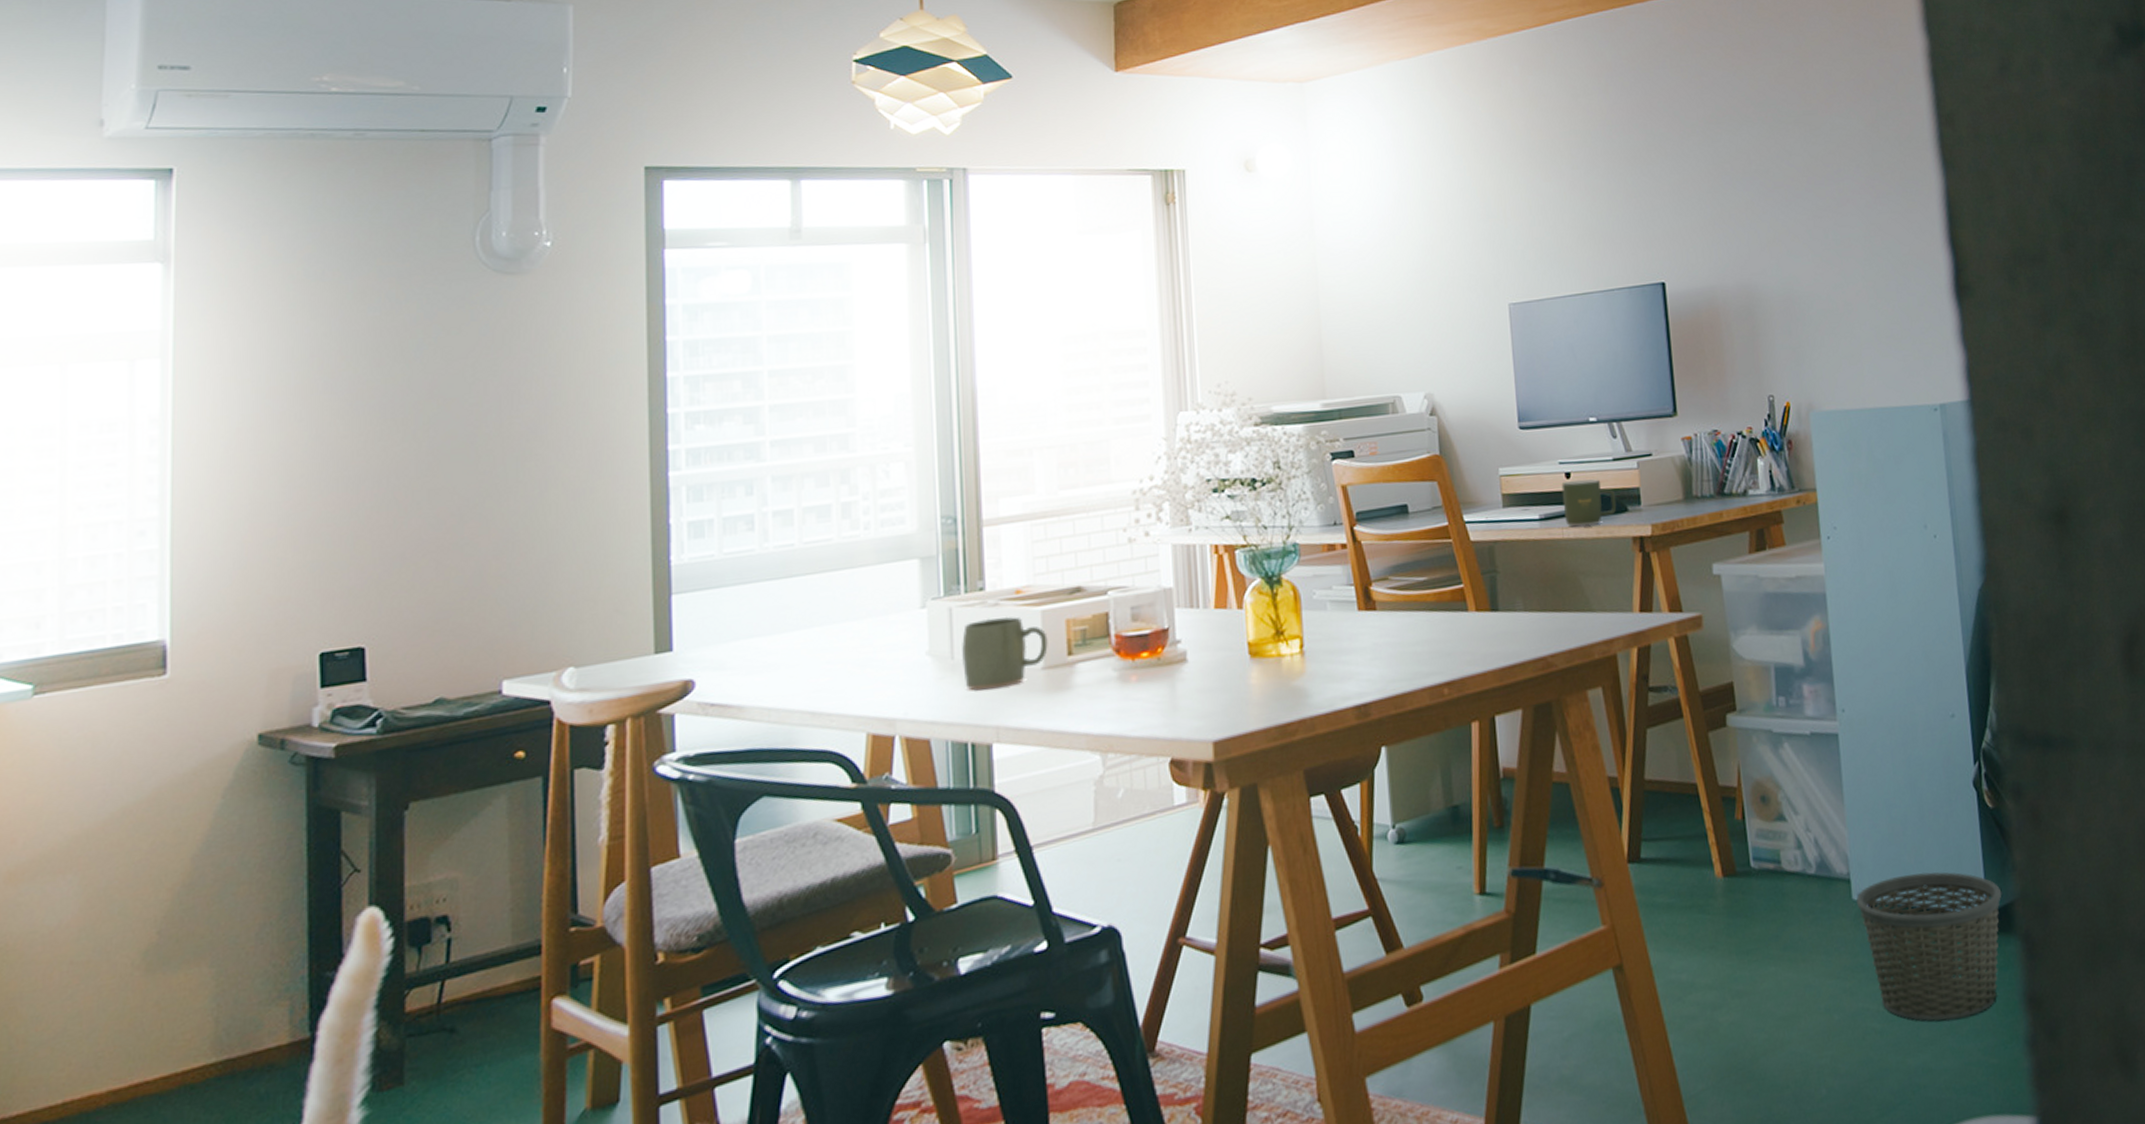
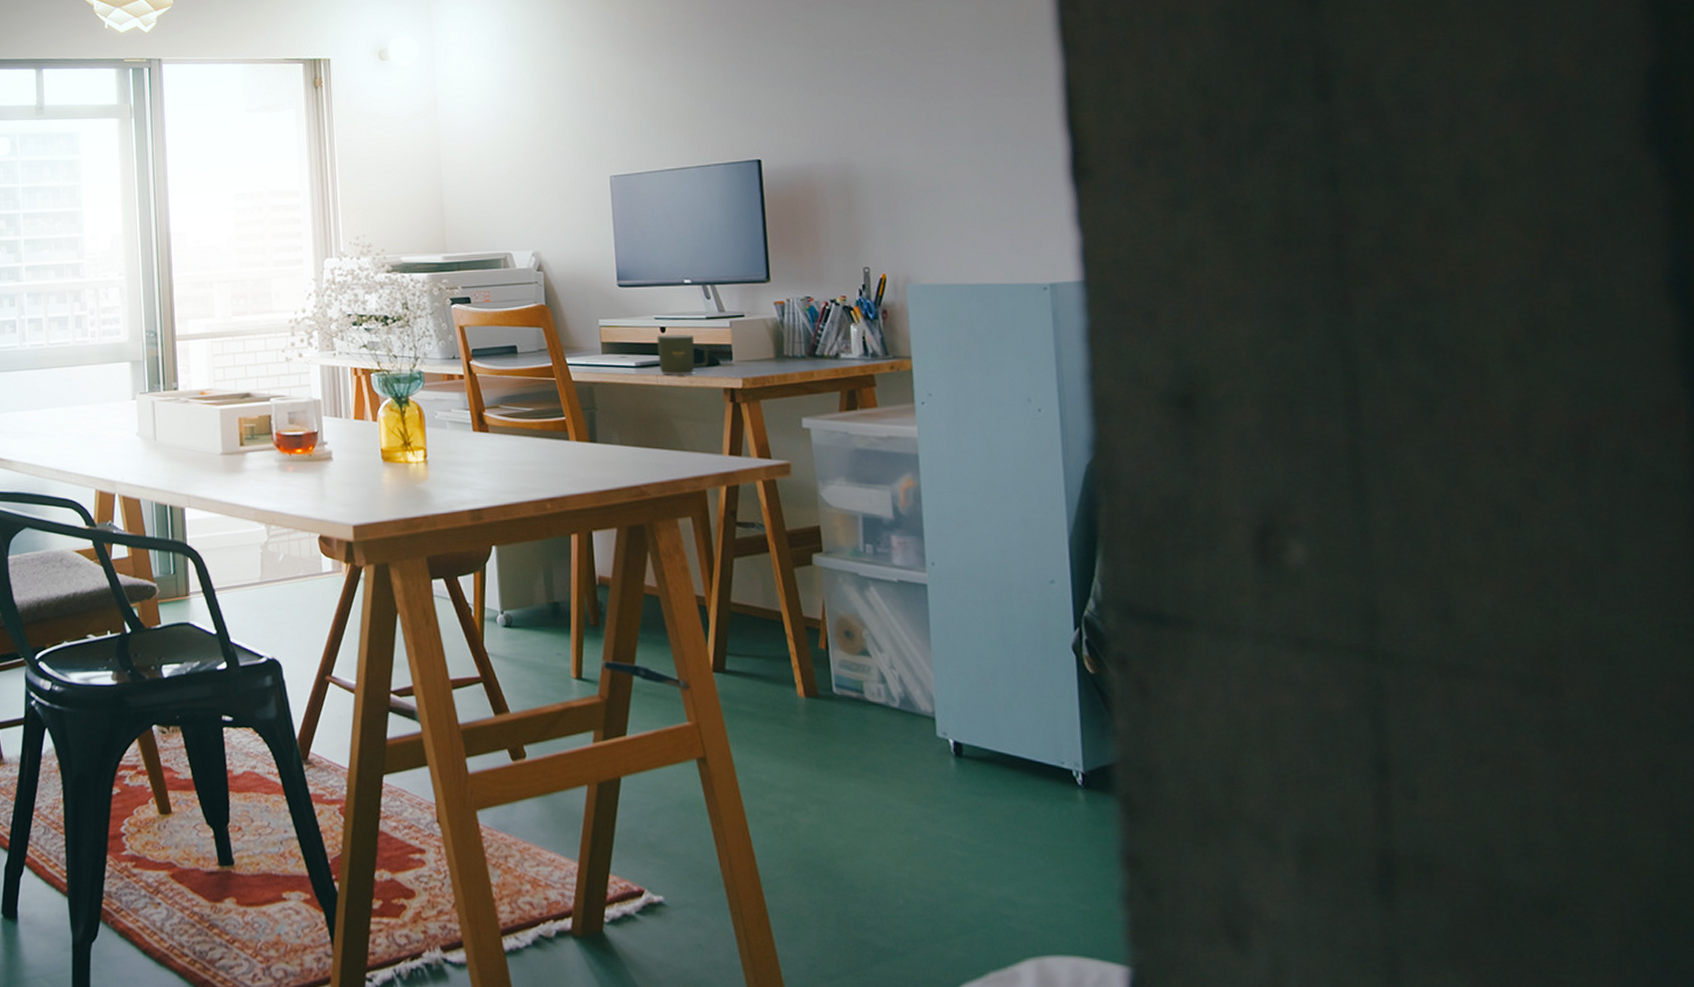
mug: present [962,616,1048,690] -> none [162,411,225,465]
basket: present [1856,872,2002,1022] -> none [940,723,1101,862]

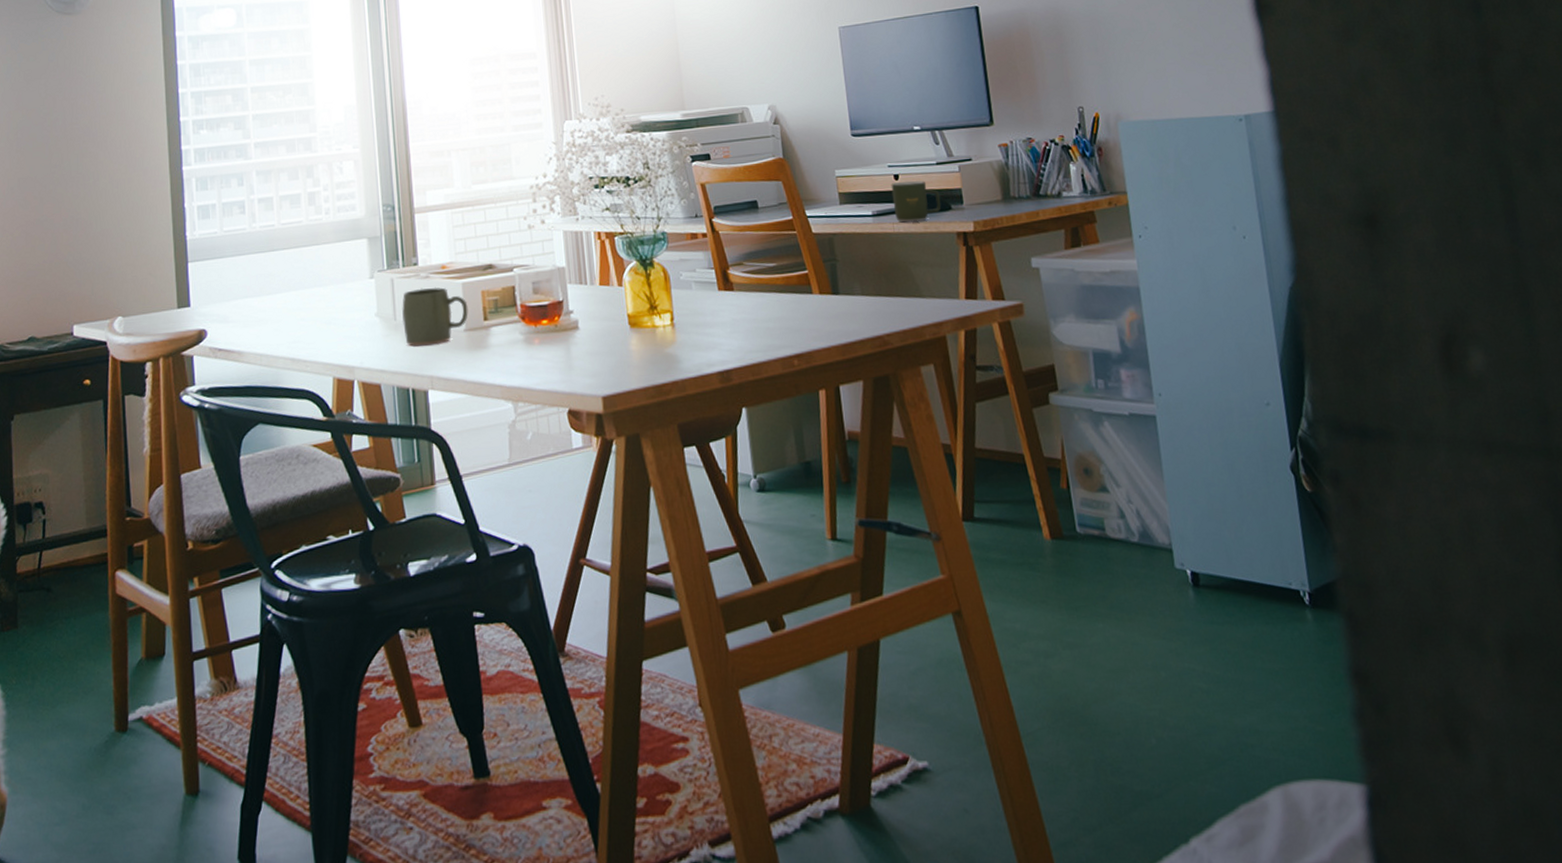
mug: none [162,411,225,465] -> present [402,287,468,346]

